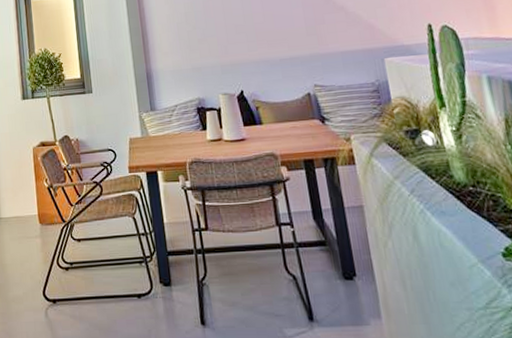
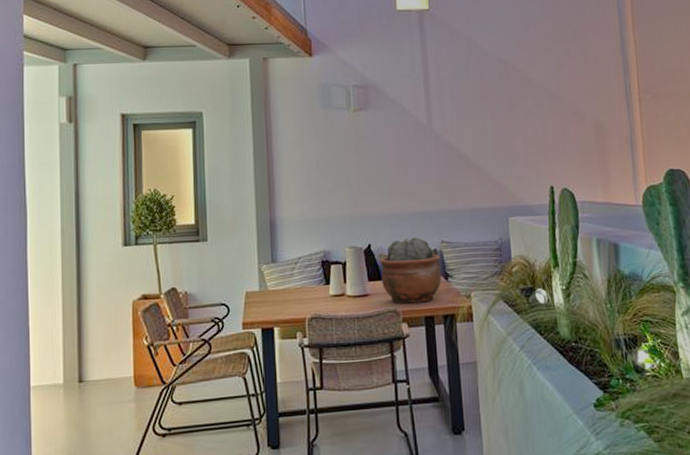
potted cactus: none [253,82,318,148] -> present [379,237,441,304]

